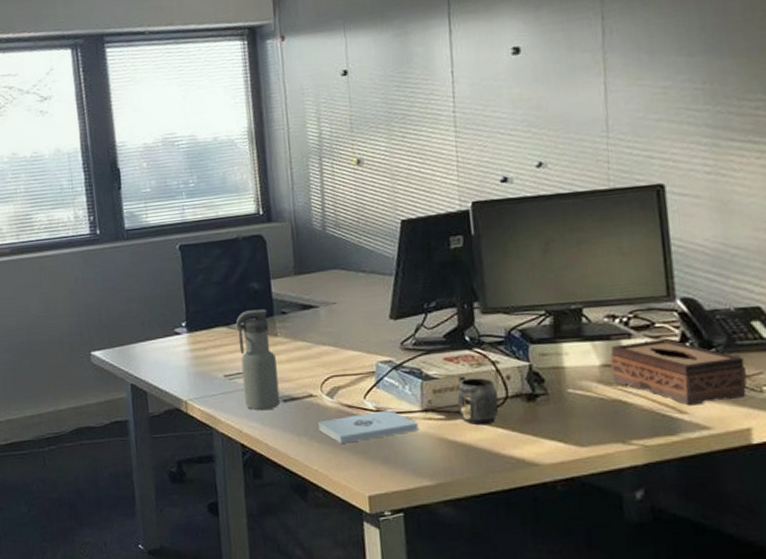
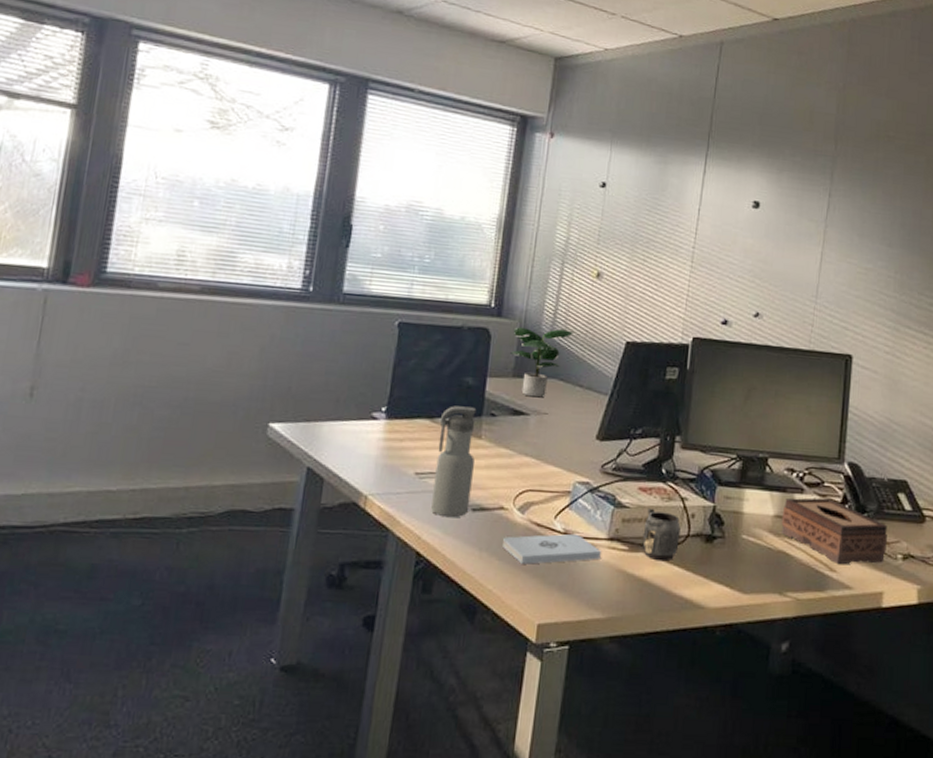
potted plant: none [286,221,345,291] -> present [509,327,573,398]

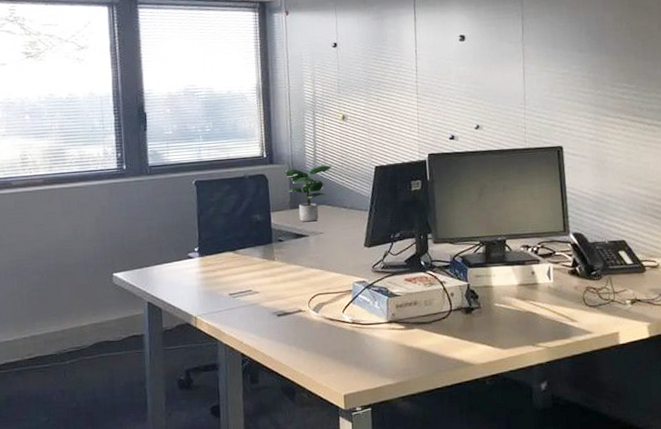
water bottle: present [430,406,477,518] -> none [241,237,275,324]
notepad: present [503,533,602,564] -> none [306,322,385,351]
mug: present [642,508,681,561] -> none [414,293,445,333]
tissue box: present [781,497,888,565] -> none [524,264,616,316]

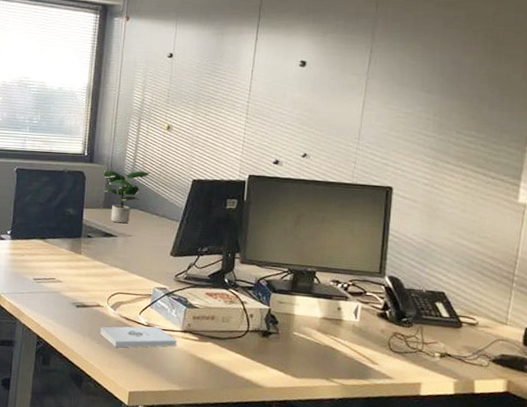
notepad: none [306,322,385,351] -> present [100,326,178,348]

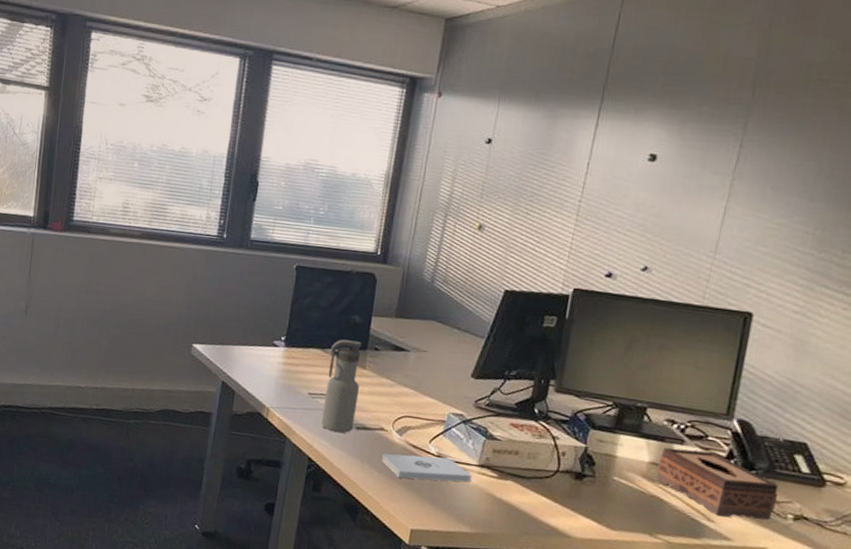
water bottle: none [45,230,78,312] -> present [320,339,362,433]
potted plant: present [100,170,150,224] -> none [392,273,453,337]
tissue box: none [328,304,426,359] -> present [656,447,779,521]

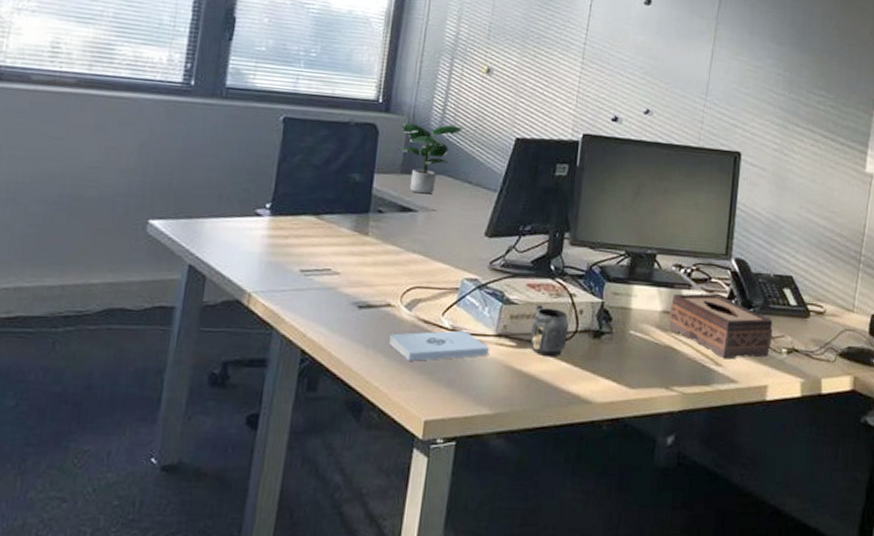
water bottle: present [320,339,362,433] -> none [315,202,364,315]
potted plant: none [392,273,453,337] -> present [397,122,463,194]
mug: none [511,443,550,491] -> present [530,305,569,356]

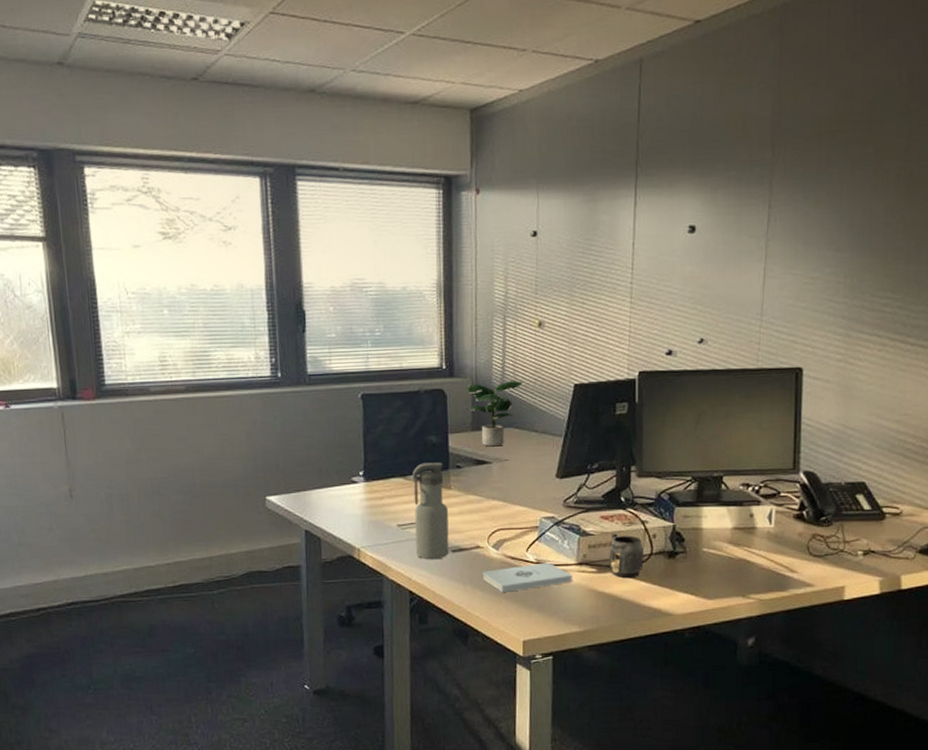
water bottle: none [315,202,364,315] -> present [413,462,449,560]
tissue box: present [668,293,773,359] -> none [740,507,847,566]

